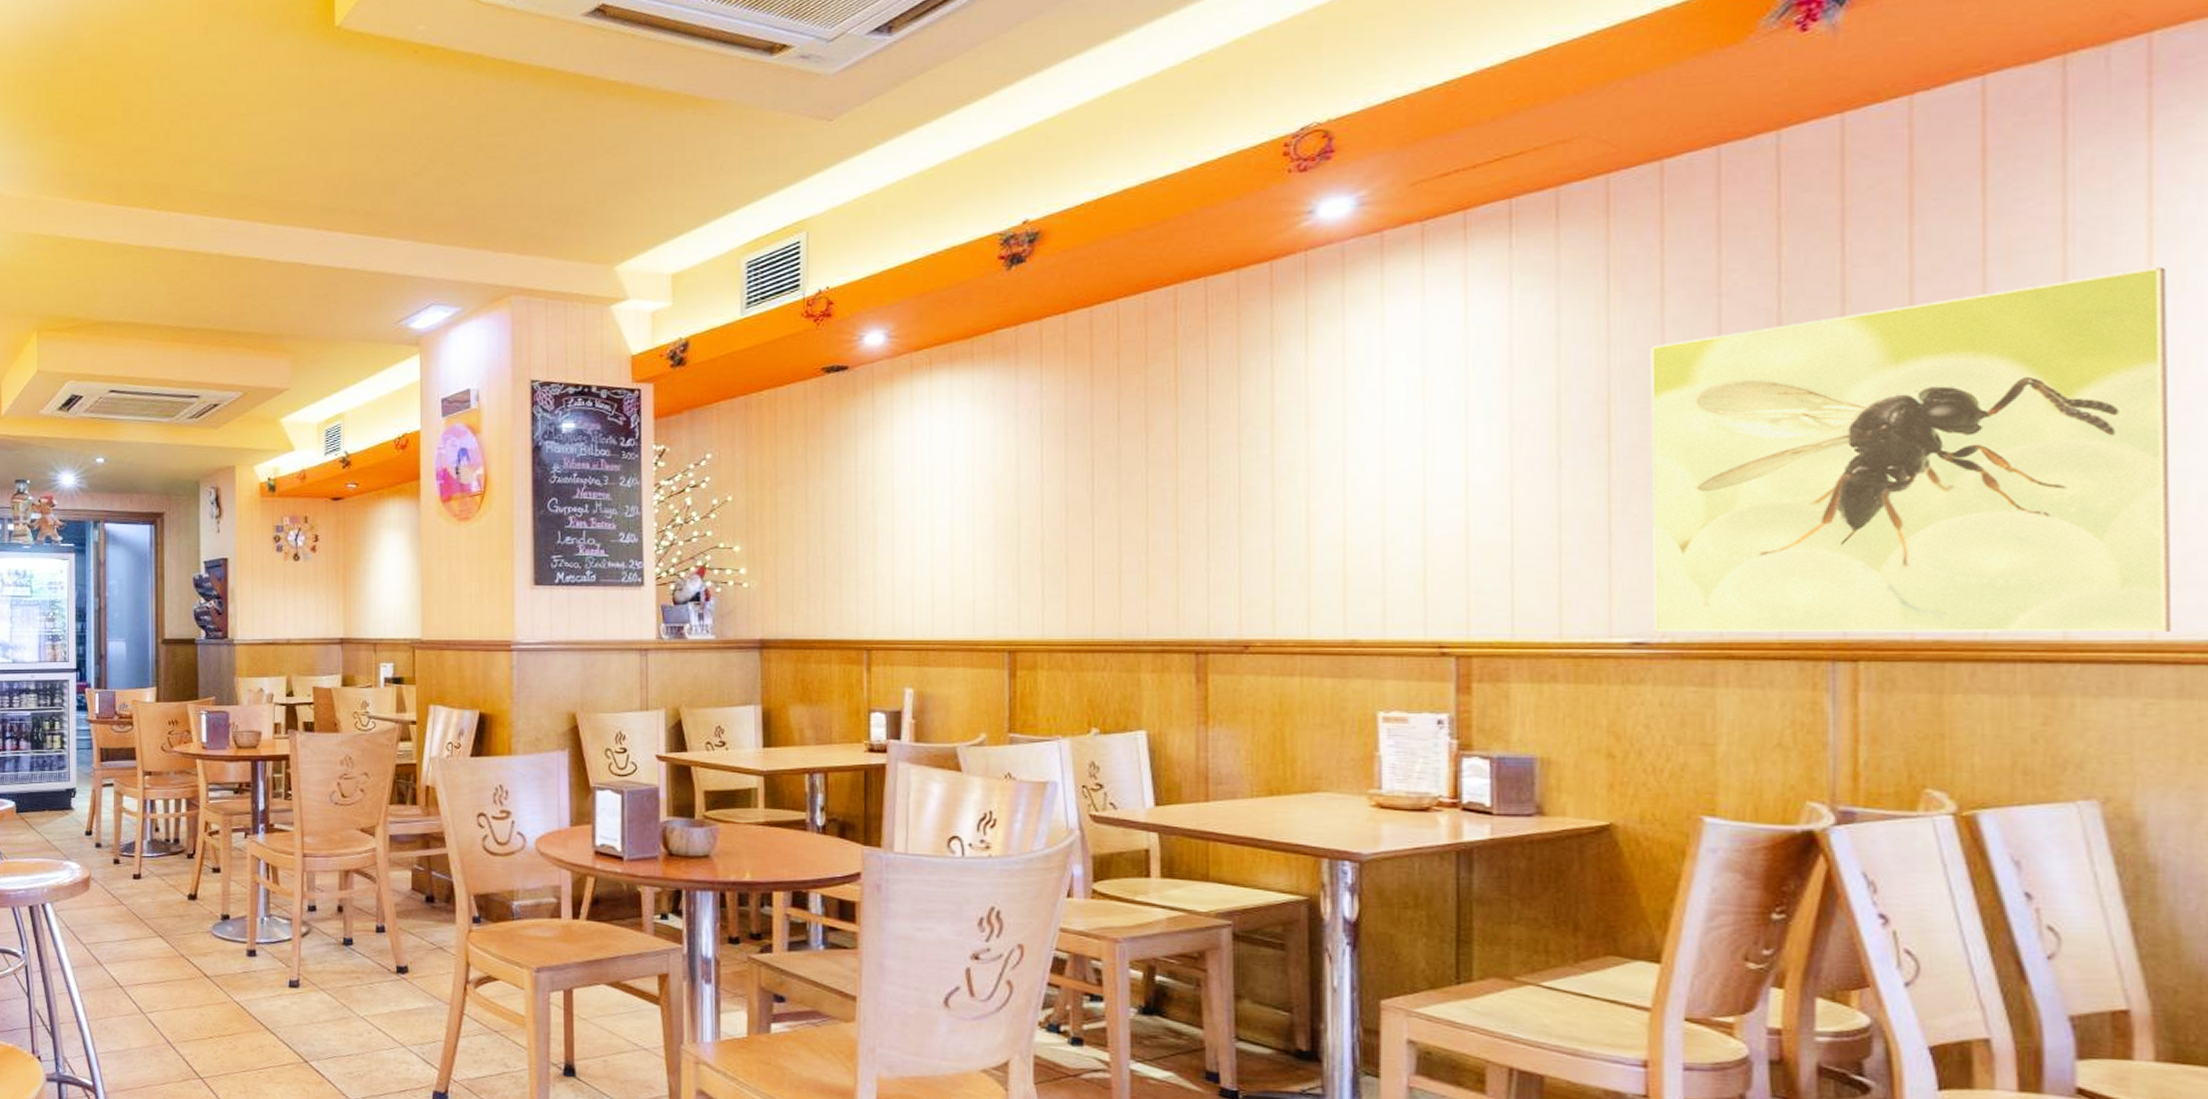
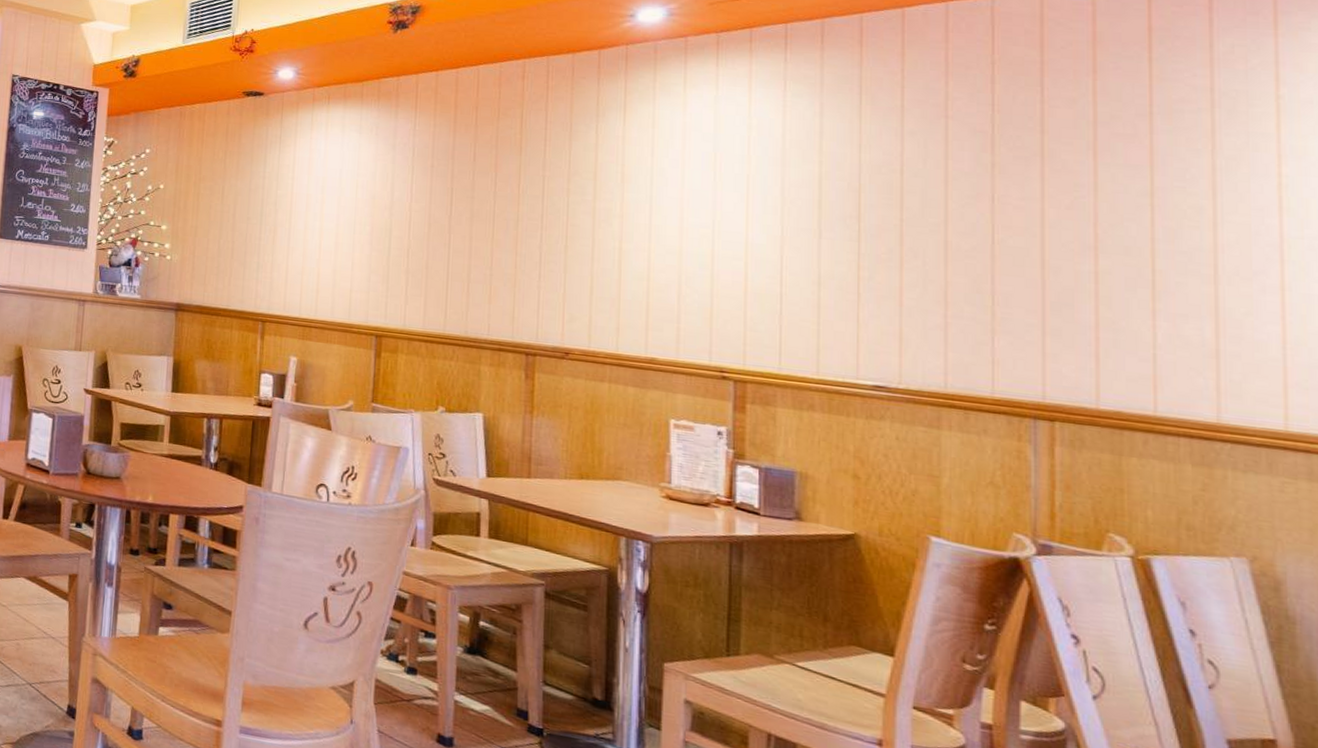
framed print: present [1650,267,2172,633] -> none [892,134,1303,425]

